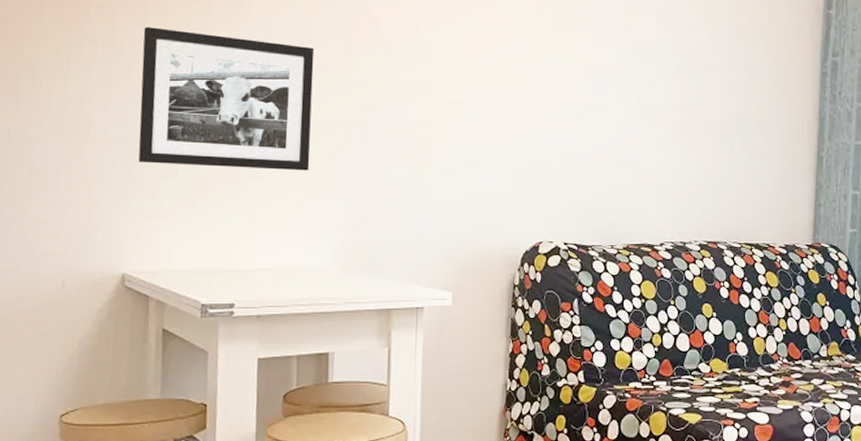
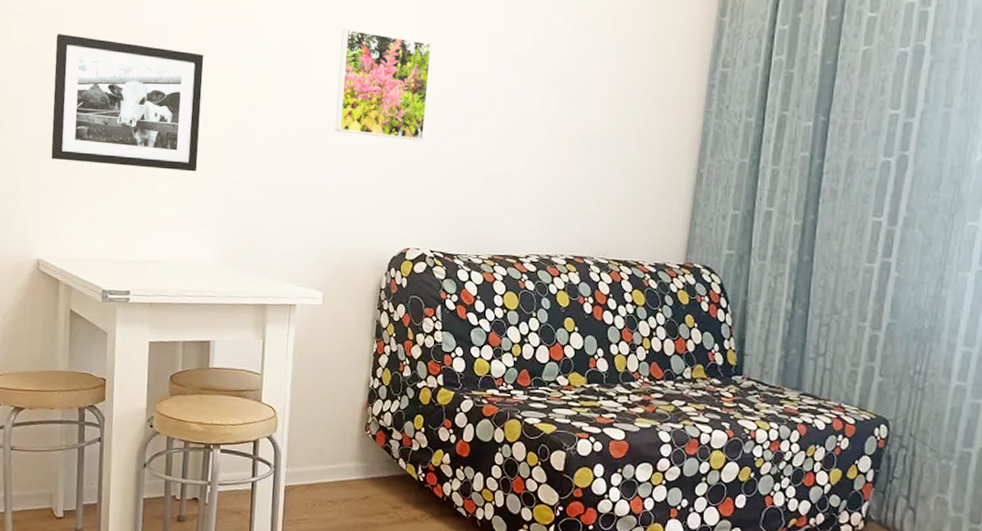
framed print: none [458,20,555,132] -> present [334,28,432,141]

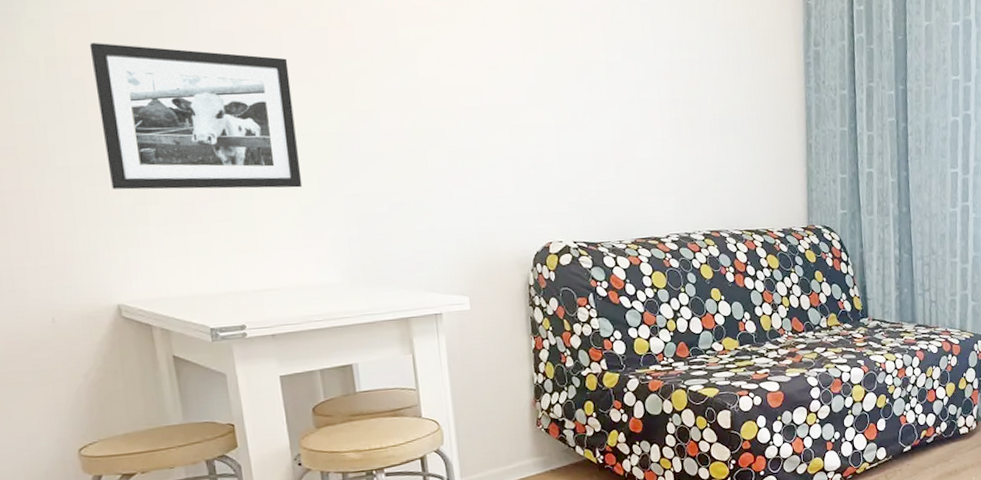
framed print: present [334,28,432,141] -> none [443,23,550,135]

